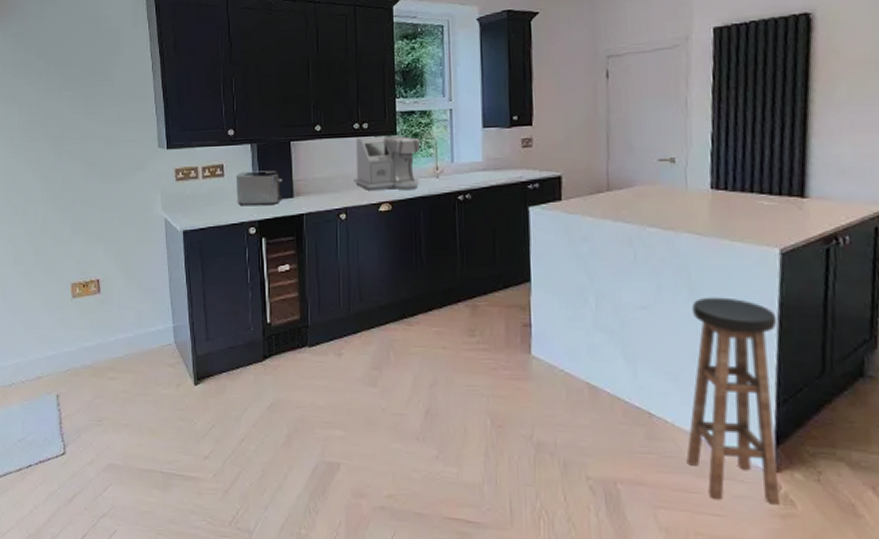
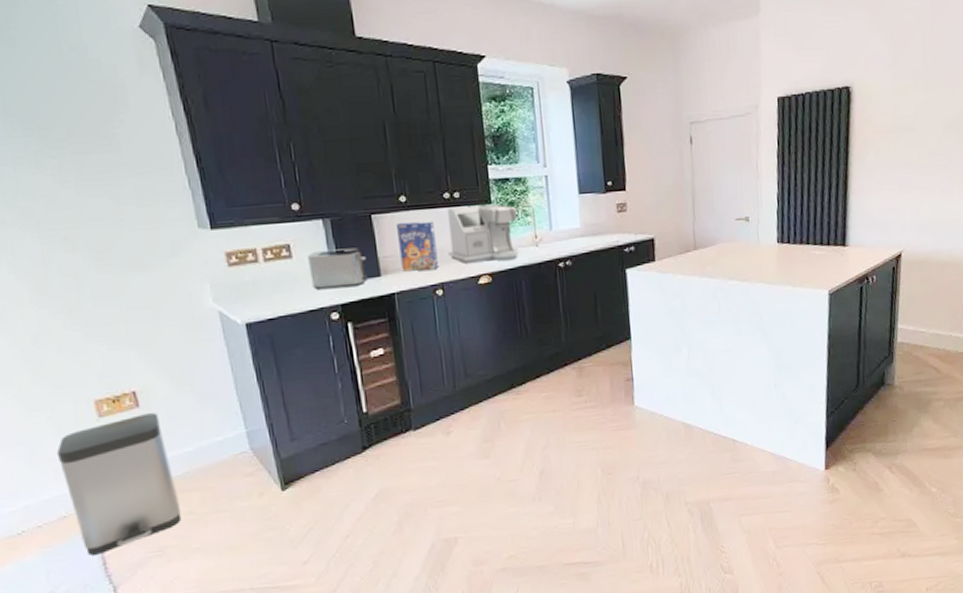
pedal bin: none [42,300,118,414] -> present [56,413,182,555]
cereal box: none [311,149,344,195] -> present [397,221,439,272]
bar stool: present [686,297,781,505] -> none [762,335,829,499]

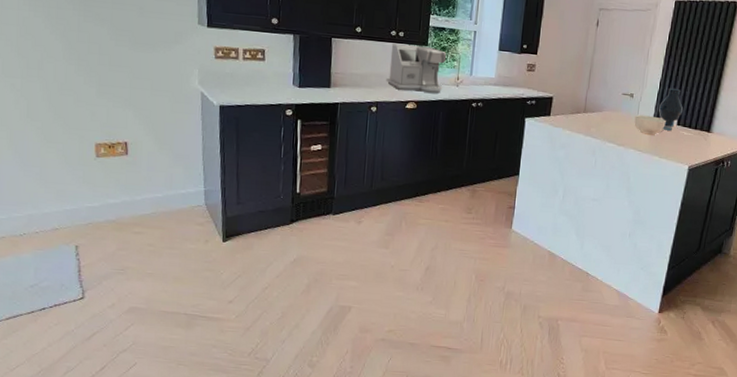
pedal bin: present [56,413,182,555] -> none [60,161,144,263]
toaster: present [306,248,367,290] -> none [276,58,322,93]
cereal box: present [397,221,439,272] -> none [348,48,379,90]
bowl: none [755,239,793,263] -> present [634,114,666,135]
vase: none [781,202,811,253] -> present [659,88,684,131]

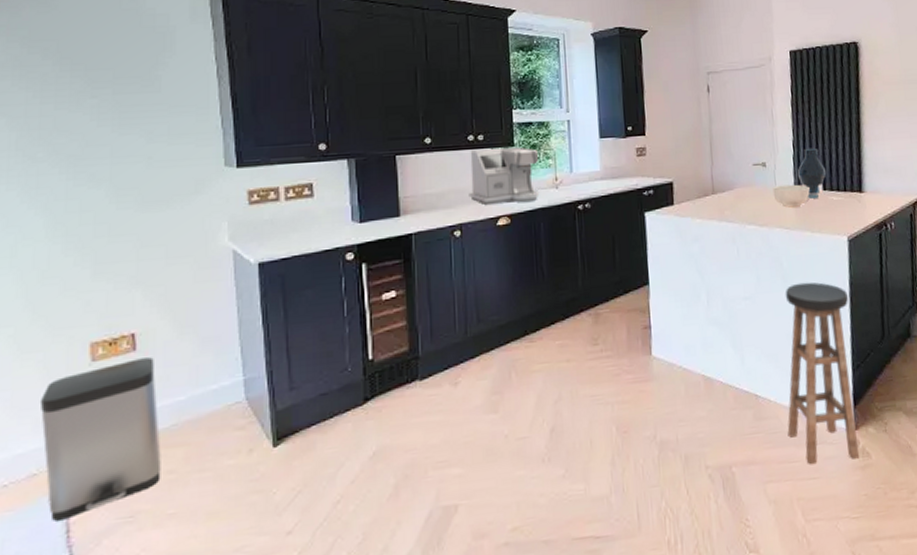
pedal bin: none [60,161,144,263] -> present [39,357,161,521]
bar stool: none [606,195,678,333] -> present [785,282,860,464]

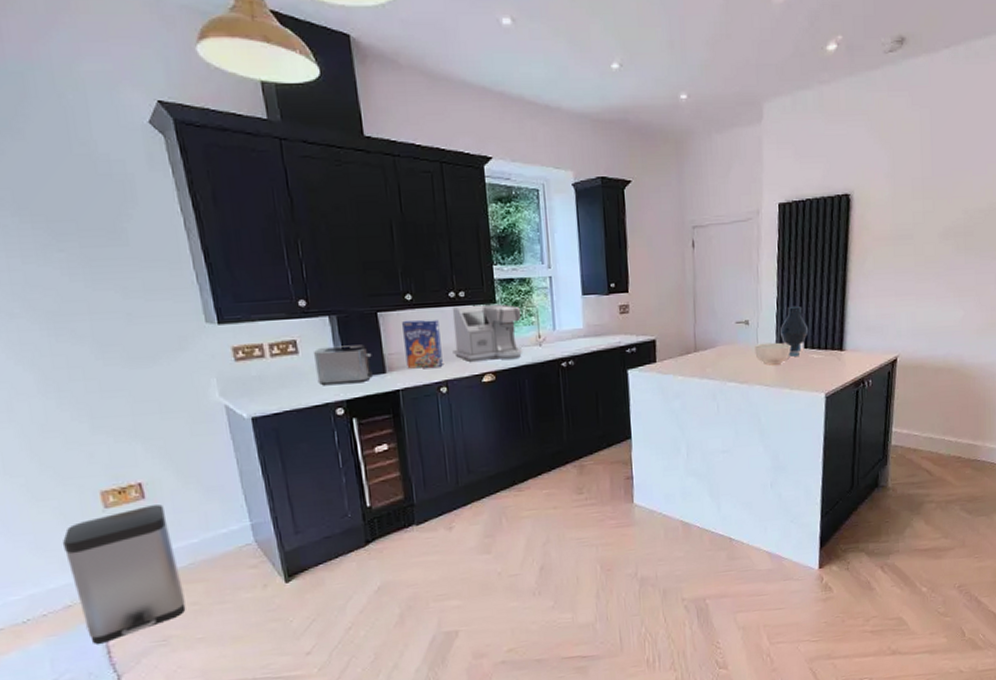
toaster: none [328,187,387,230] -> present [313,344,372,386]
cereal box: none [420,162,458,212] -> present [402,319,443,369]
bar stool: present [785,282,860,464] -> none [757,436,823,597]

